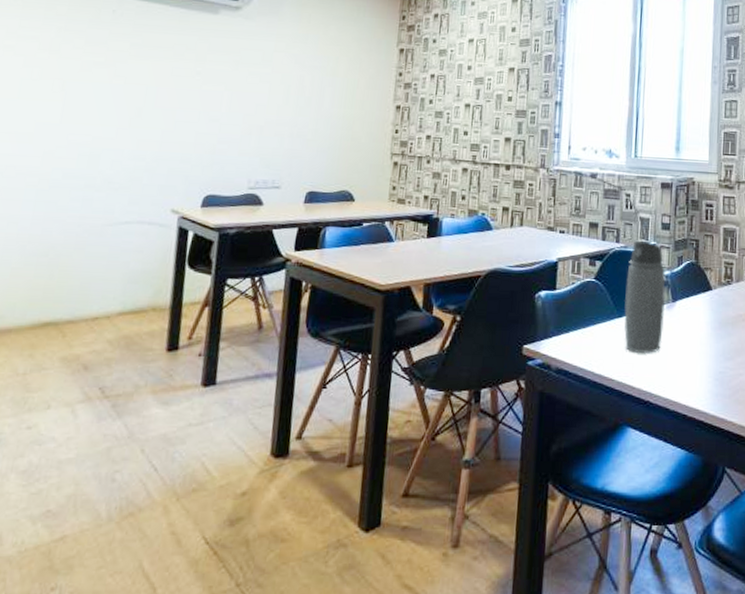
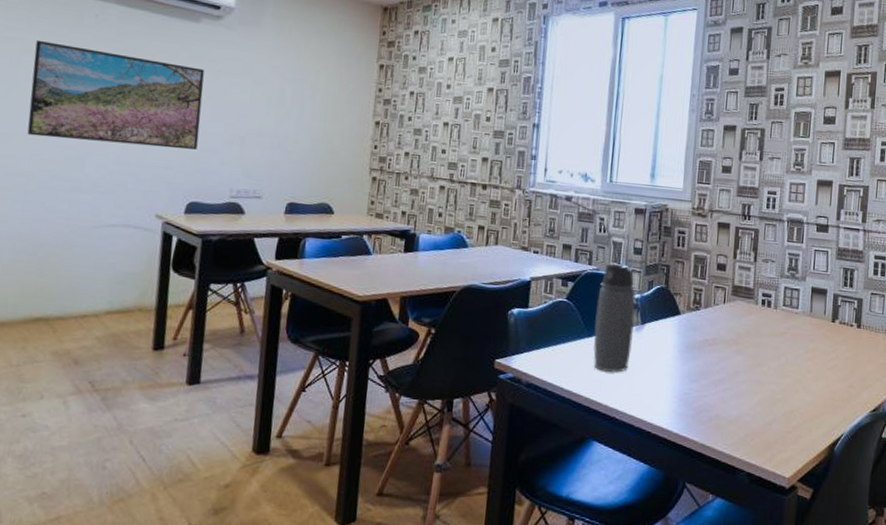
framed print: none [40,37,223,142] -> present [27,40,205,150]

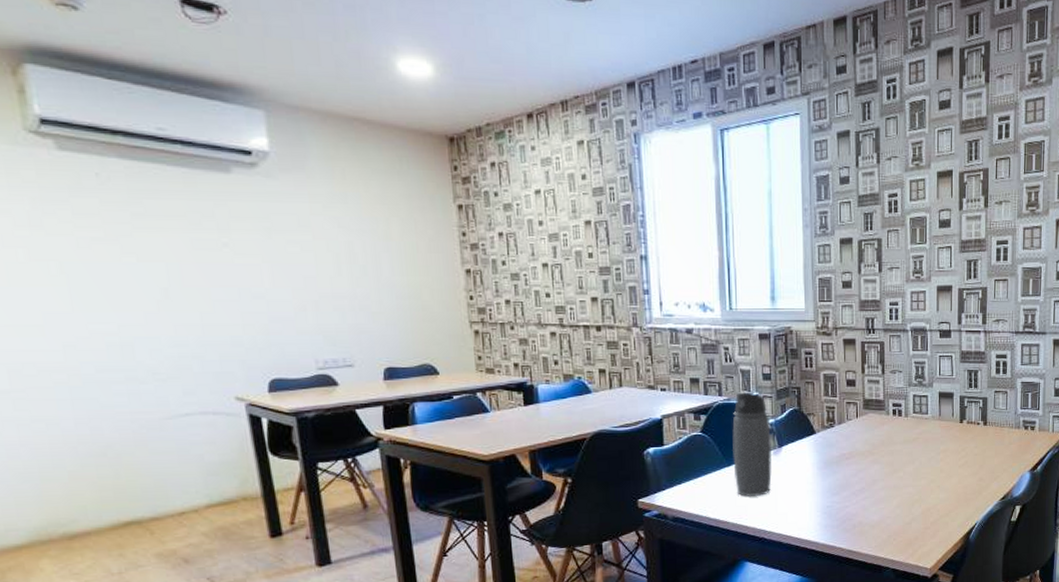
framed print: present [27,40,205,150] -> none [28,210,265,325]

